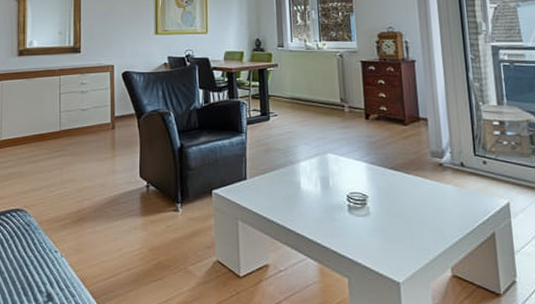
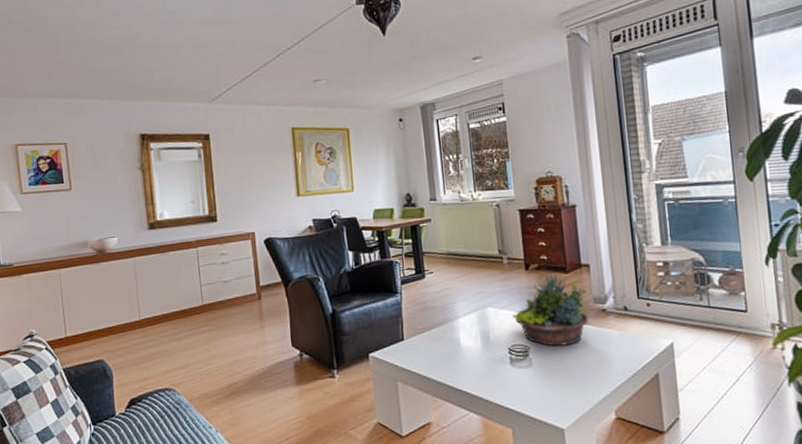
succulent planter: none [352,123,426,197] -> present [512,272,589,346]

